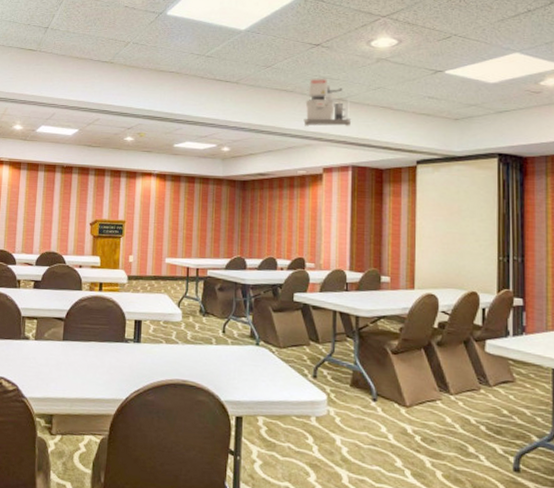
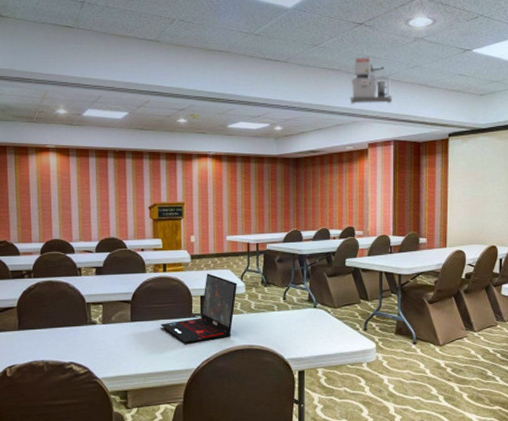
laptop: none [92,296,175,371] -> present [161,273,238,344]

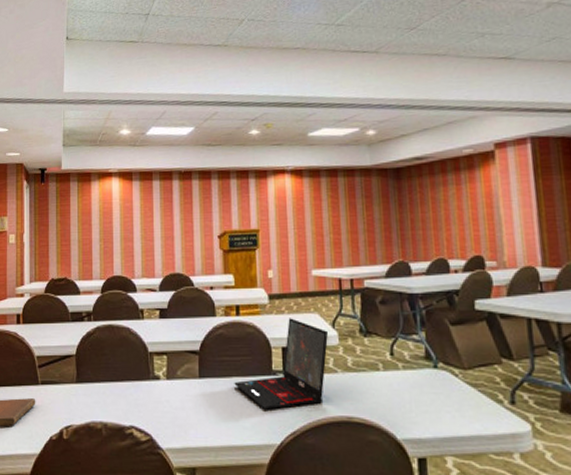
projector: present [350,57,393,104] -> none [463,34,524,95]

